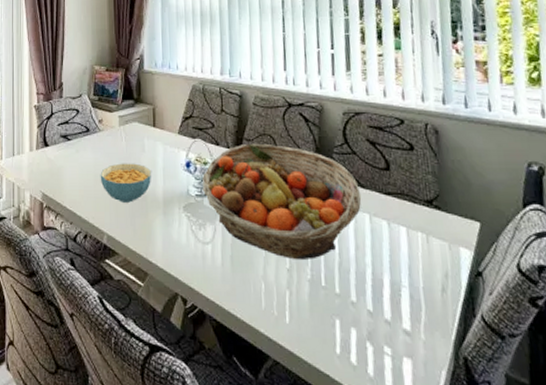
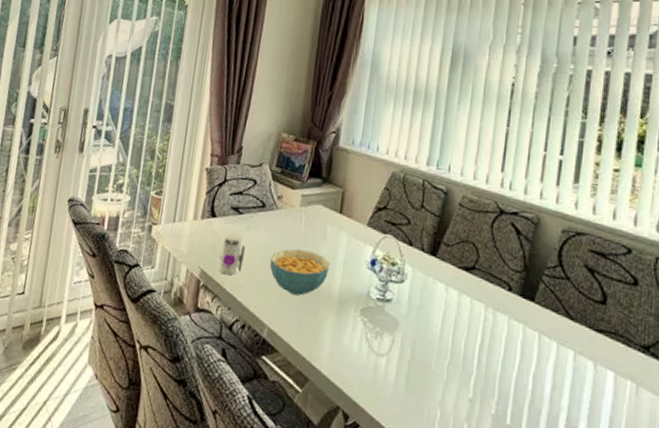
toy: none [56,157,77,193] -> present [219,233,245,275]
fruit basket: present [202,143,362,259] -> none [385,249,569,392]

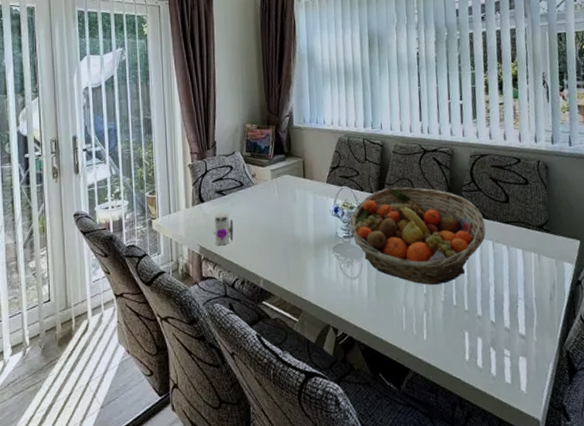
cereal bowl: present [269,248,331,296] -> none [255,212,304,249]
fruit basket: none [385,249,569,392] -> present [349,186,486,285]

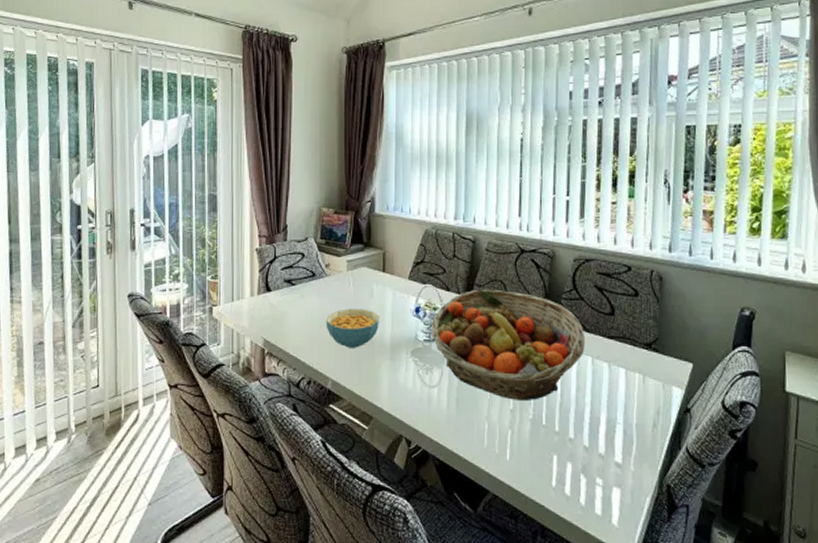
toy: present [213,211,234,245] -> none [279,303,302,339]
cereal bowl: none [255,212,304,249] -> present [325,308,380,348]

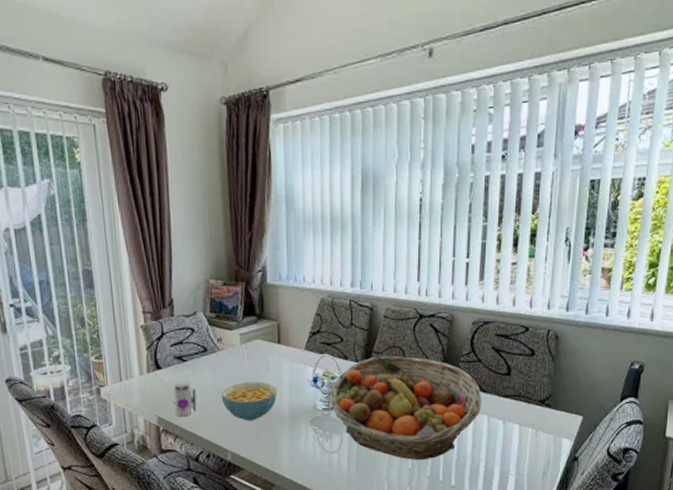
toy: none [279,303,302,339] -> present [173,379,197,416]

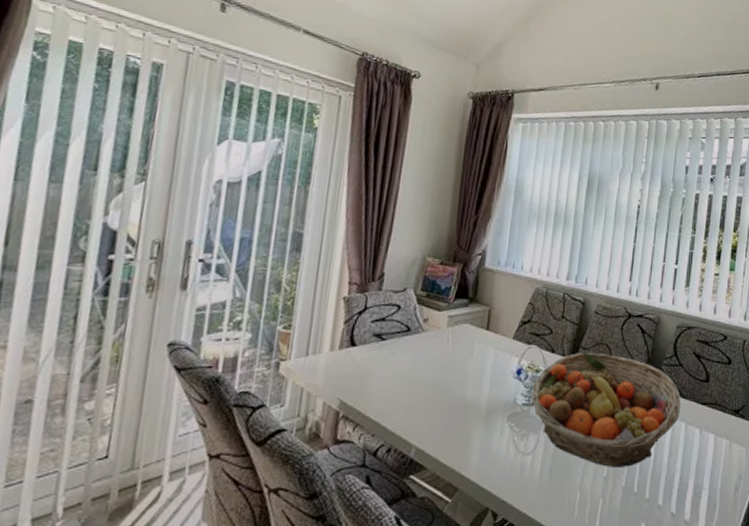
toy: present [173,379,197,416] -> none [361,360,390,401]
cereal bowl: present [221,381,278,421] -> none [416,368,479,412]

